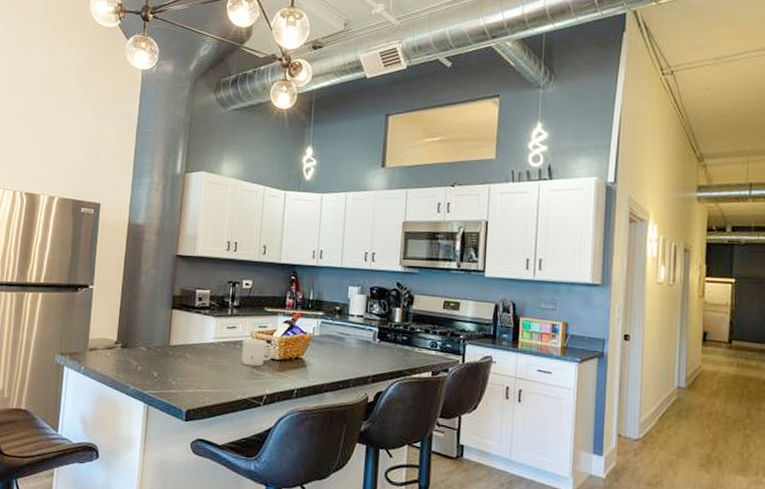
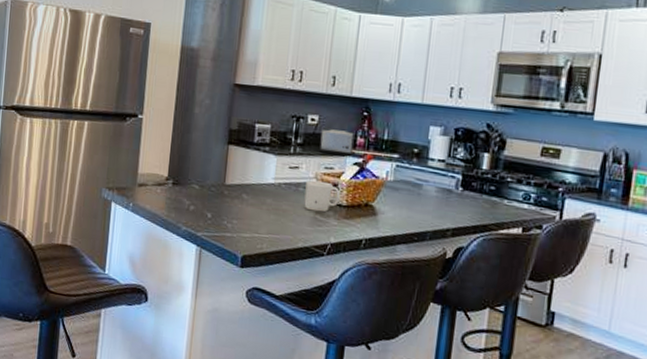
toaster: none [254,292,286,315] -> present [319,129,356,156]

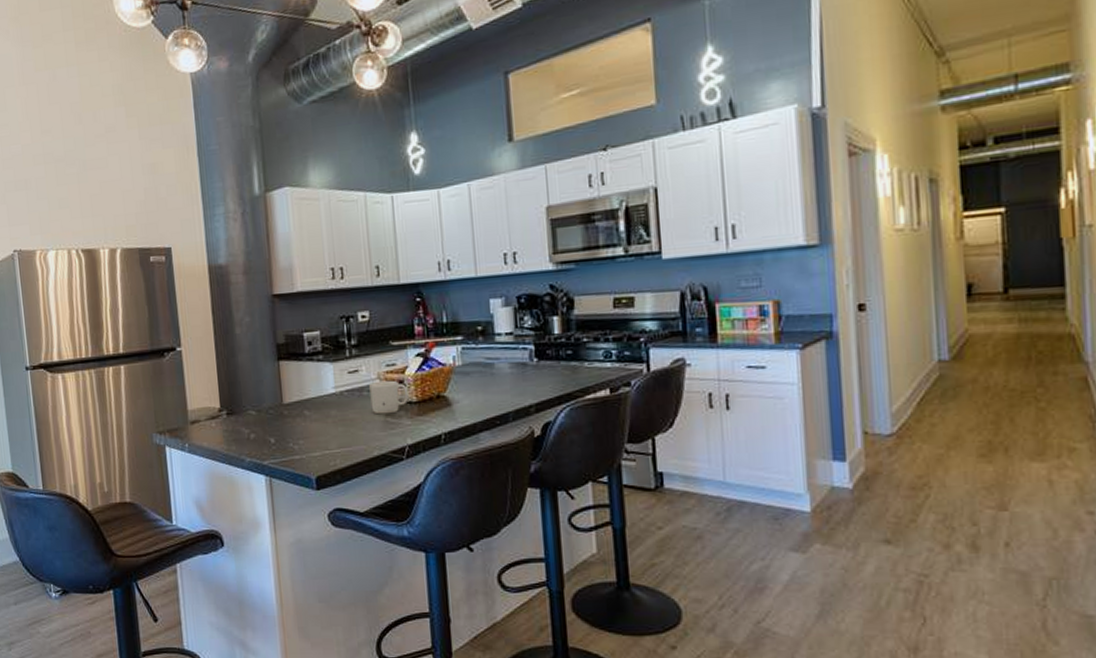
toaster: present [319,129,356,156] -> none [375,321,414,350]

